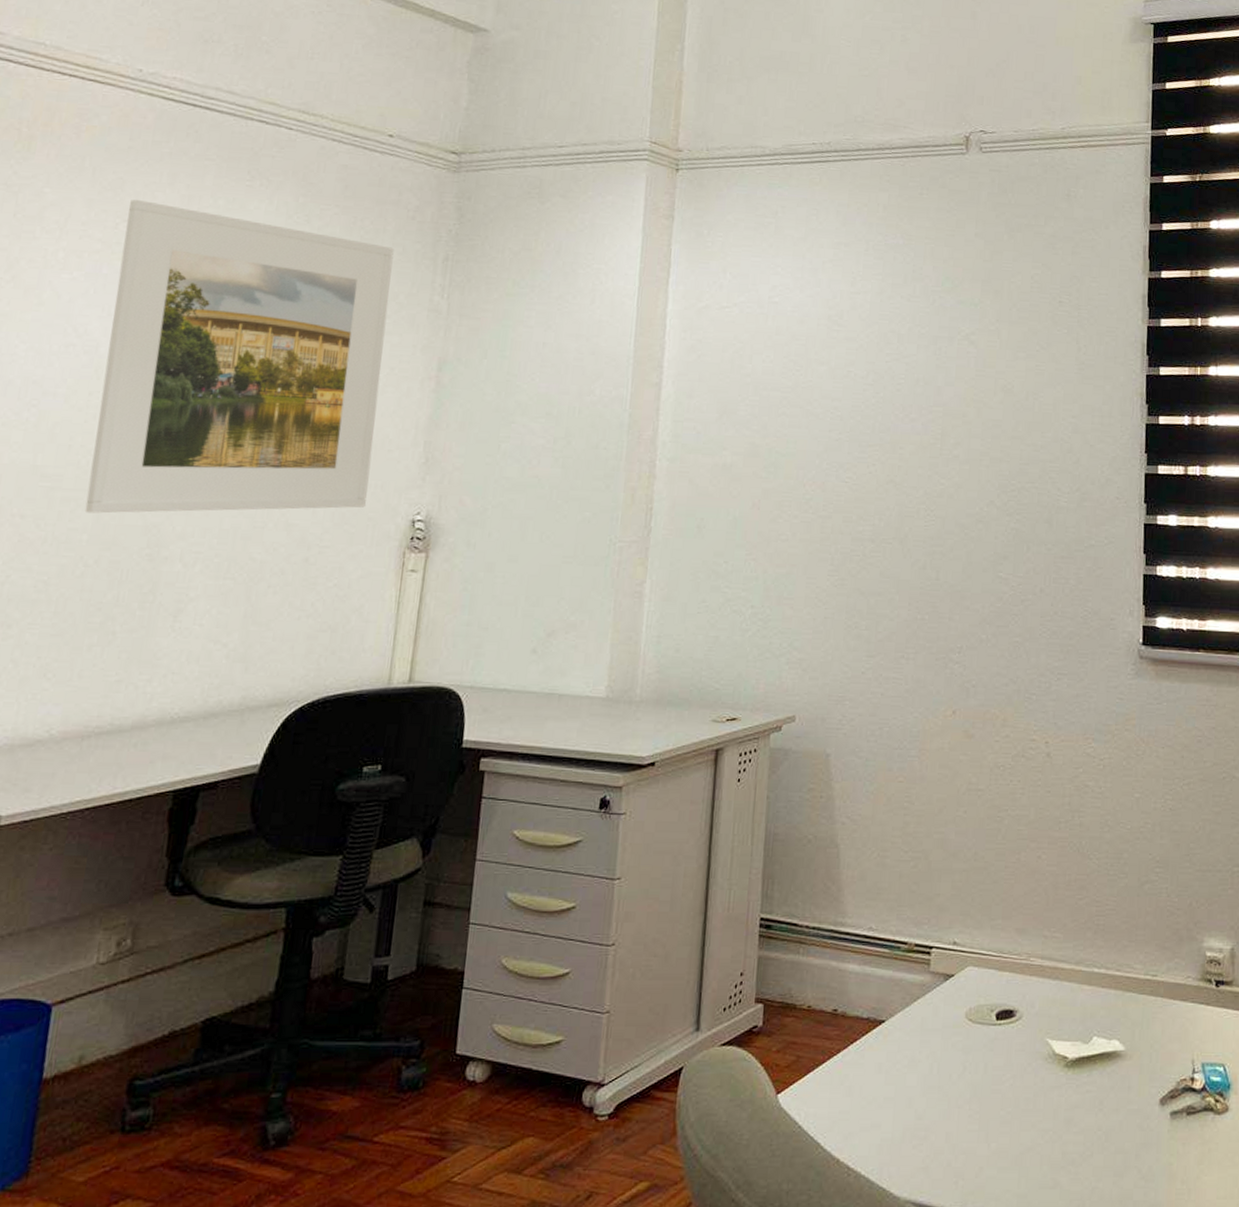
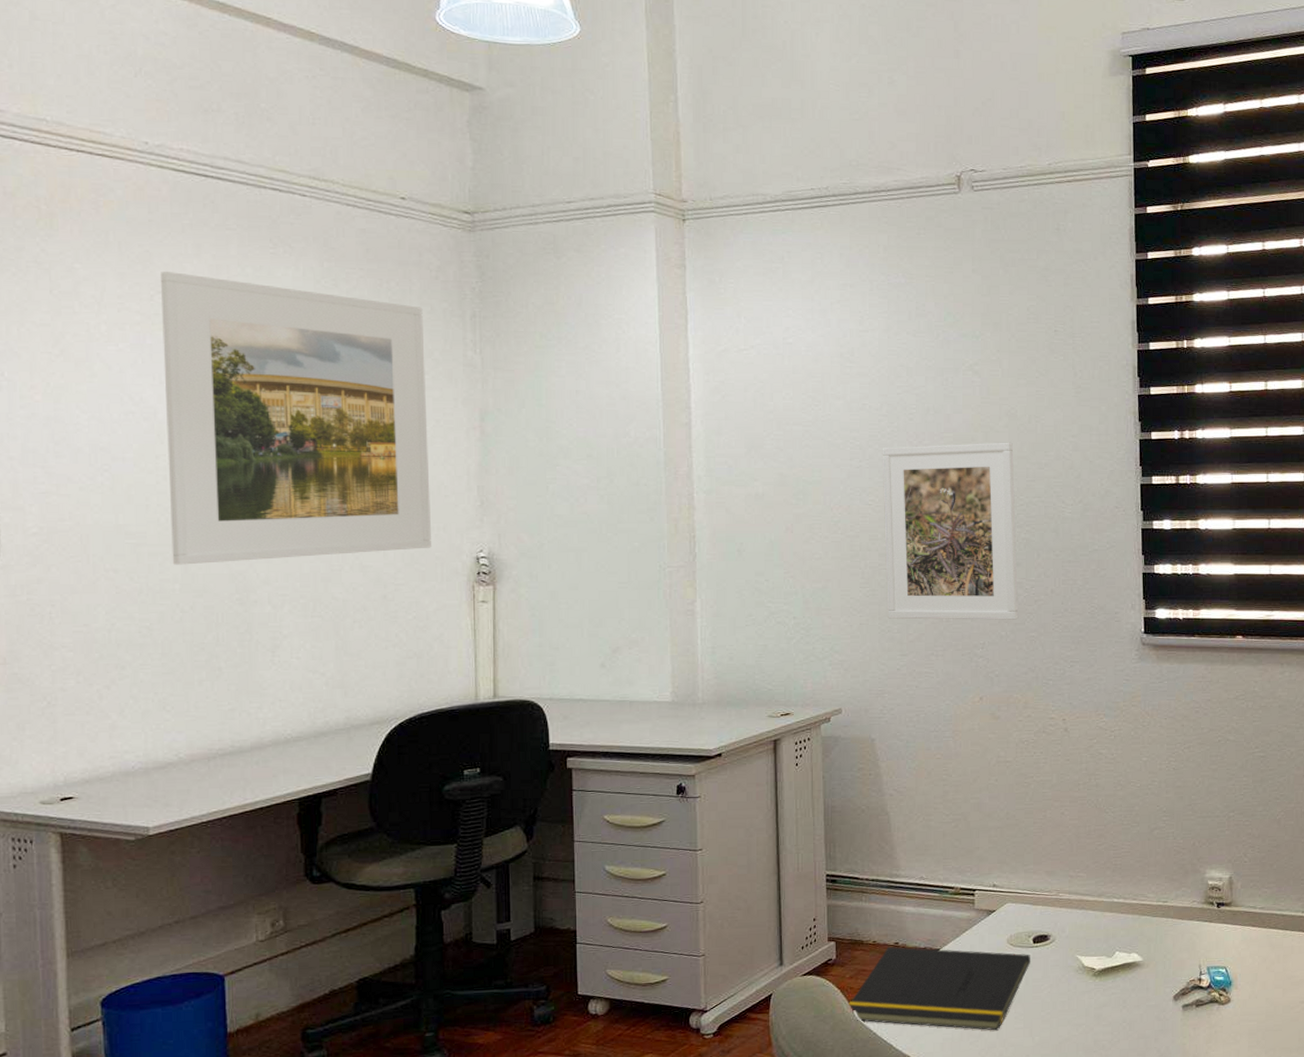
notepad: none [771,1013,992,1132] -> present [847,946,1030,1031]
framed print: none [856,419,1007,621] -> present [882,442,1019,620]

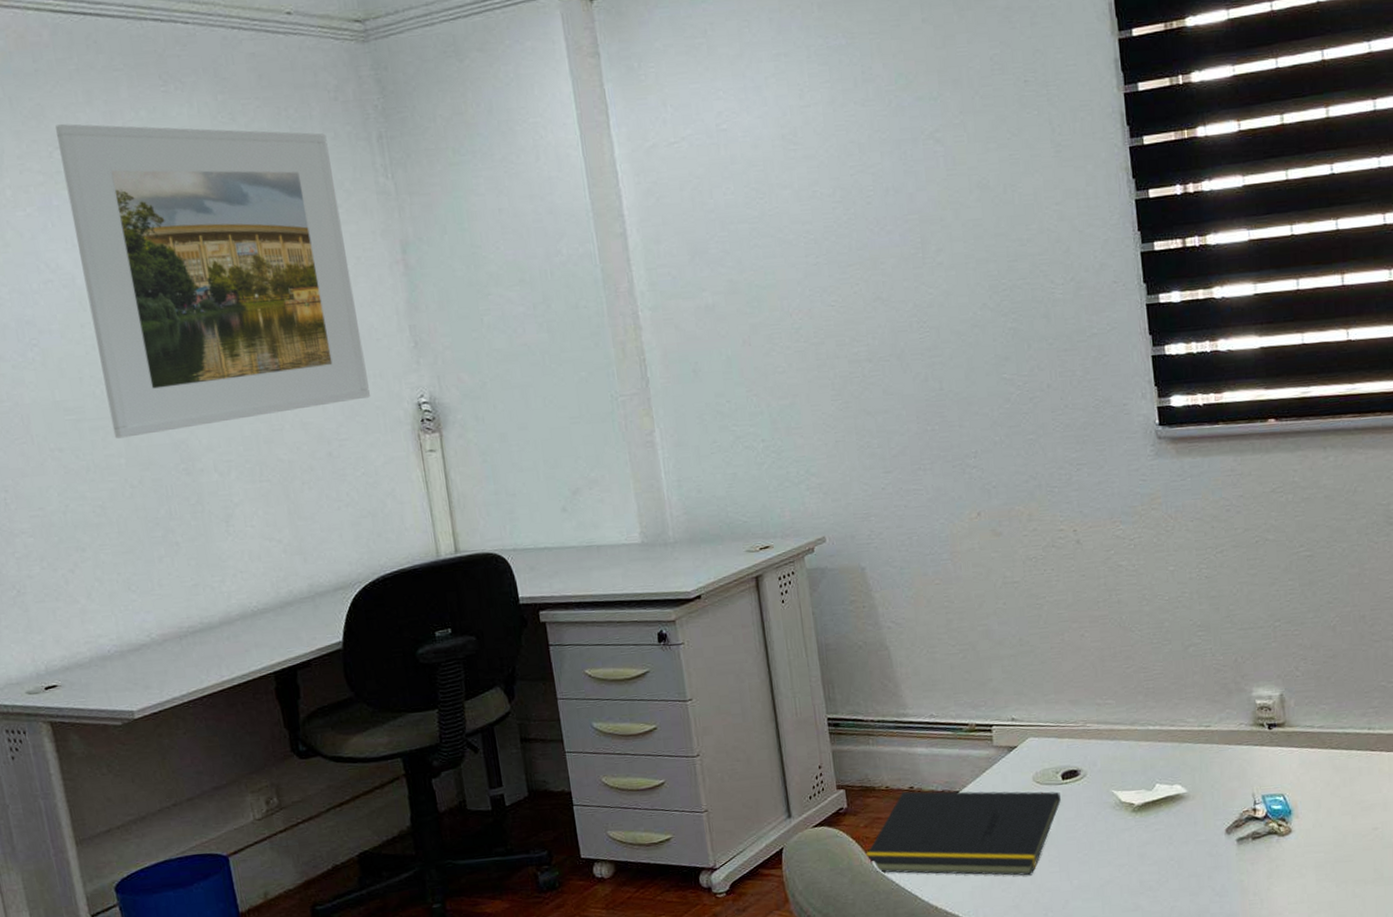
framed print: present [882,442,1019,620] -> none [839,218,1013,433]

